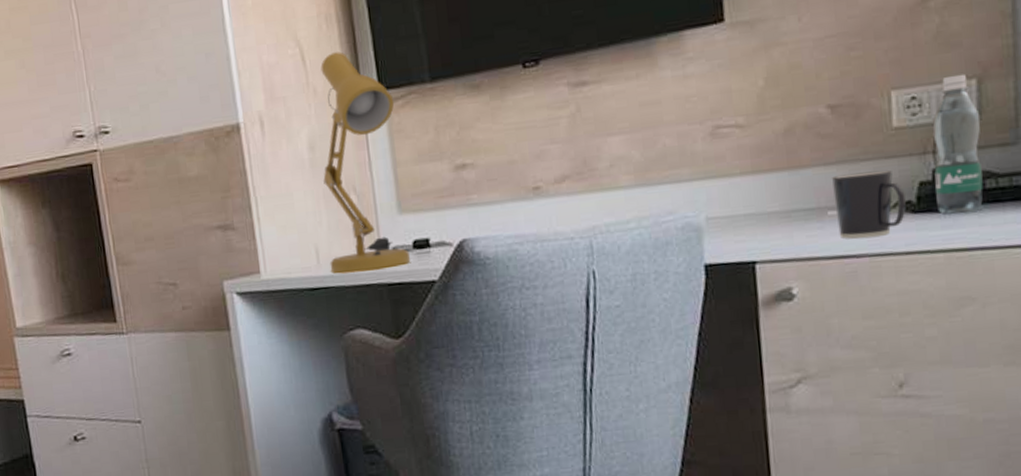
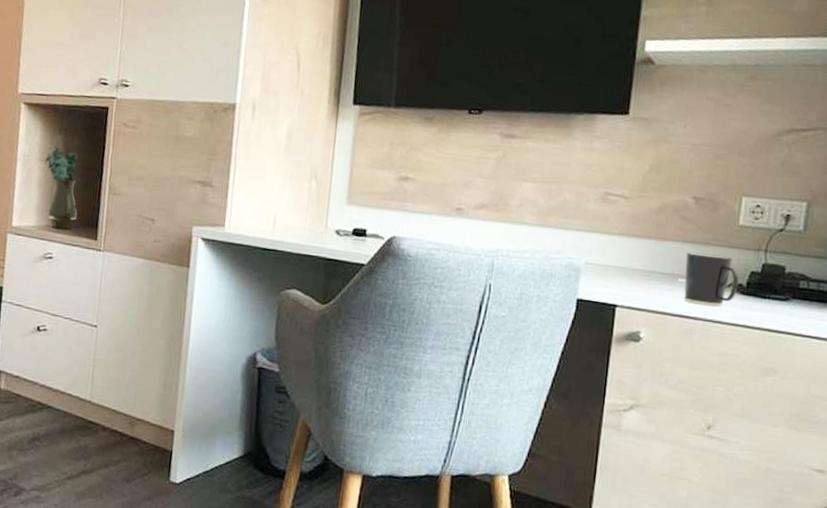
vase: none [35,222,88,319] -> present [45,145,79,229]
desk lamp: present [320,51,411,273] -> none [282,66,363,246]
bottle: present [932,74,984,215] -> none [760,195,805,305]

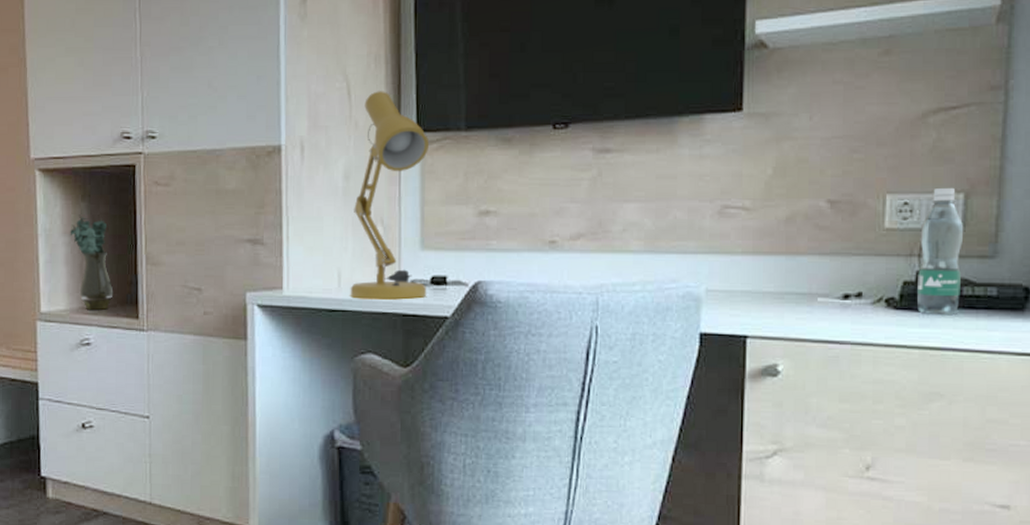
desk lamp: none [282,66,363,246] -> present [350,91,429,300]
mug: present [683,252,739,308] -> none [824,265,889,328]
bottle: none [760,195,805,305] -> present [916,187,964,316]

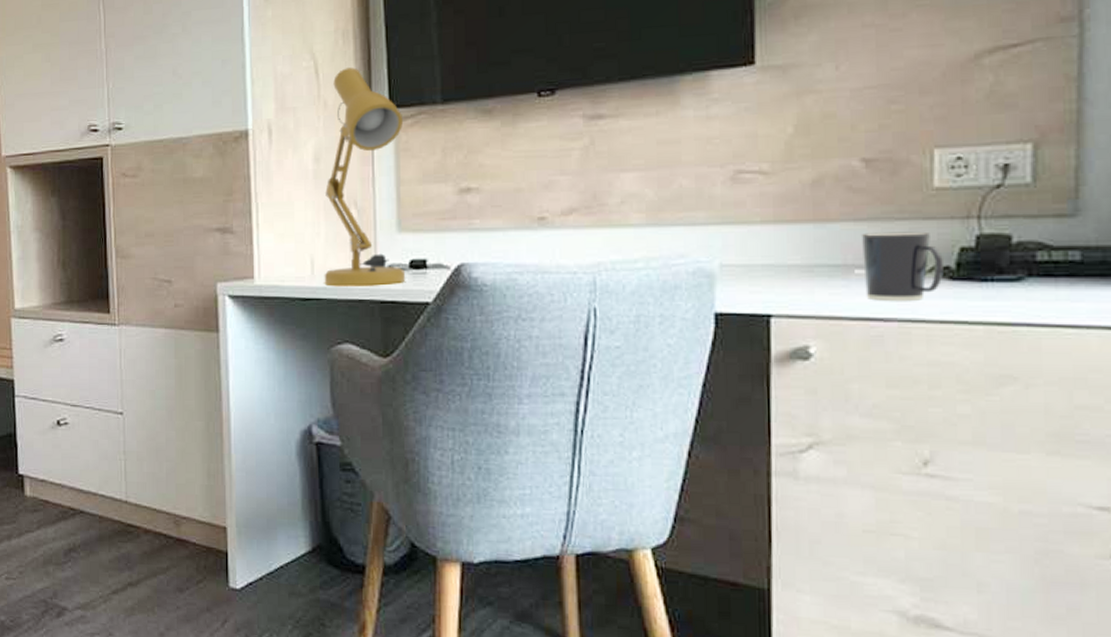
vase: present [70,214,114,310] -> none [41,210,85,305]
mug: none [824,265,889,328] -> present [861,231,944,302]
bottle: present [916,187,964,316] -> none [977,137,1035,286]

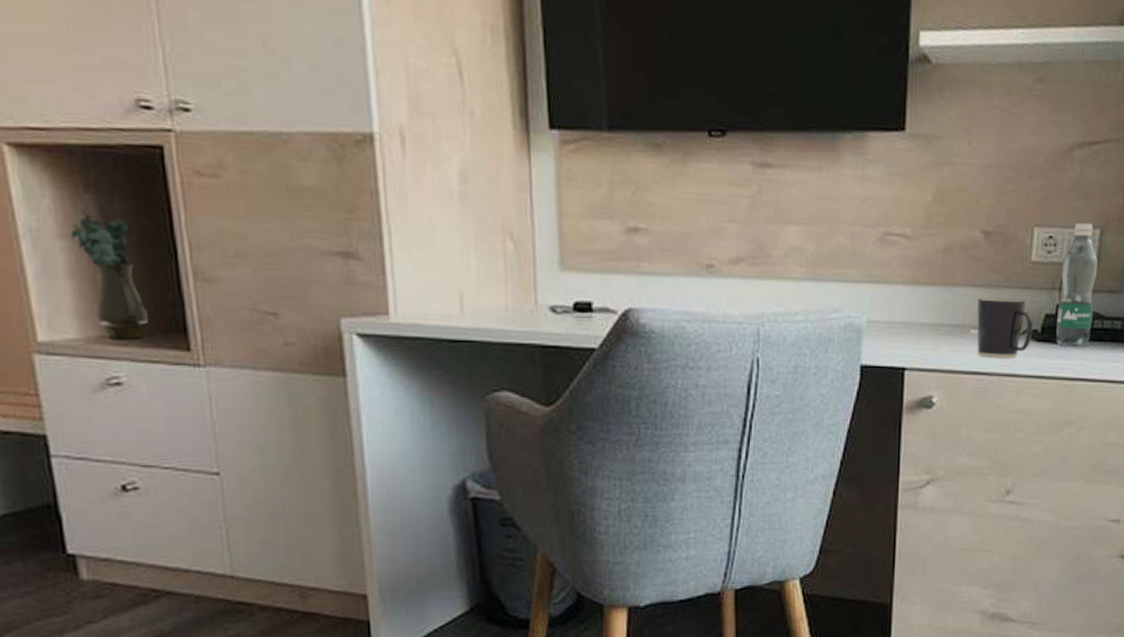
vase: none [41,210,85,305] -> present [70,210,149,339]
desk lamp: present [324,67,406,286] -> none [475,73,570,329]
bottle: none [977,137,1035,286] -> present [1055,222,1099,348]

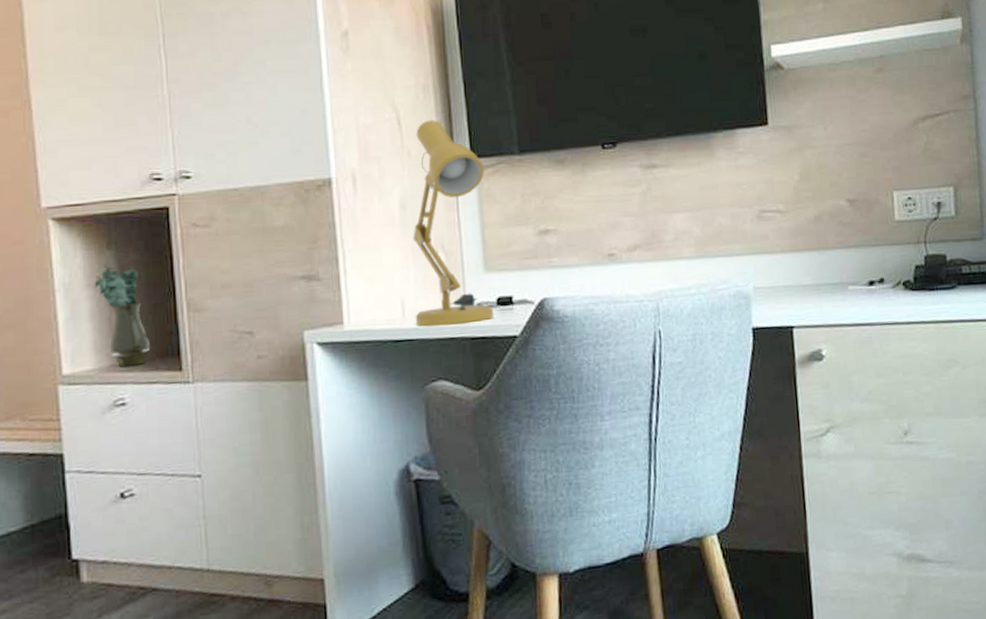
desk lamp: none [475,73,570,329] -> present [413,120,494,327]
mug: present [976,297,1033,359] -> none [850,254,907,311]
bottle: present [1055,222,1099,348] -> none [923,182,961,293]

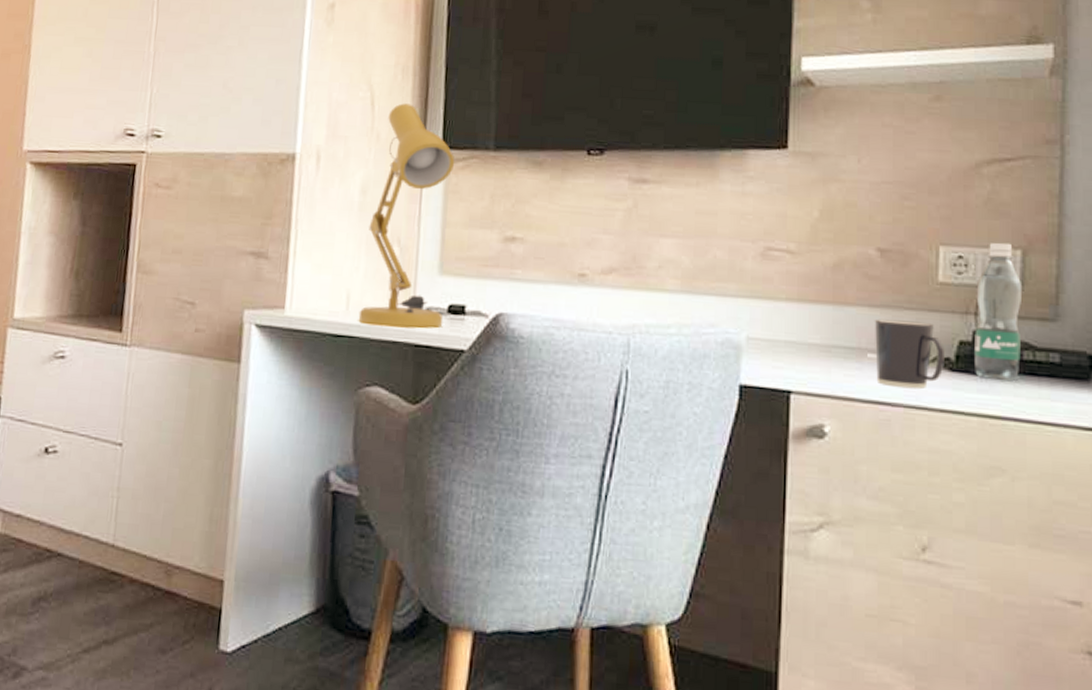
vase: present [94,264,151,367] -> none [56,213,99,320]
mug: none [850,254,907,311] -> present [874,319,944,390]
bottle: none [923,182,961,293] -> present [973,242,1023,382]

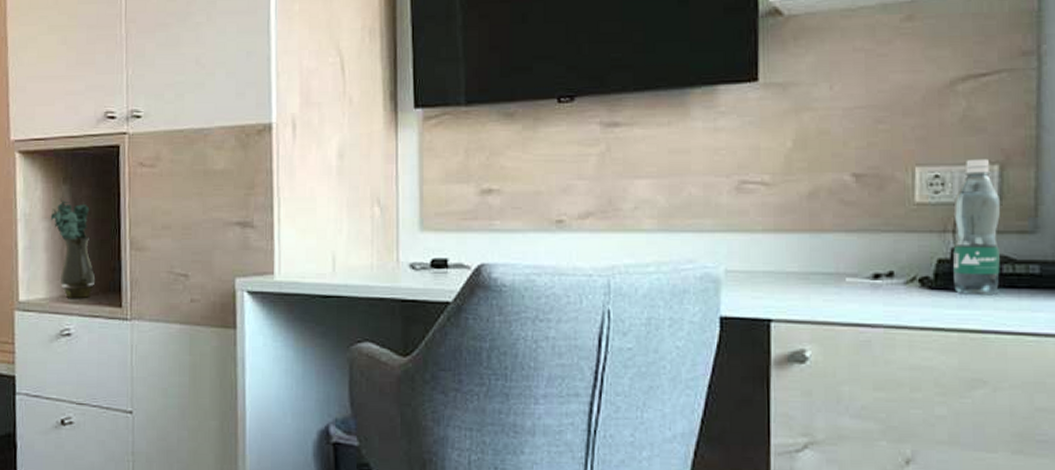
vase: none [56,213,99,320] -> present [50,198,96,298]
desk lamp: present [358,103,454,328] -> none [345,65,427,284]
mug: present [874,319,944,390] -> none [851,243,923,309]

